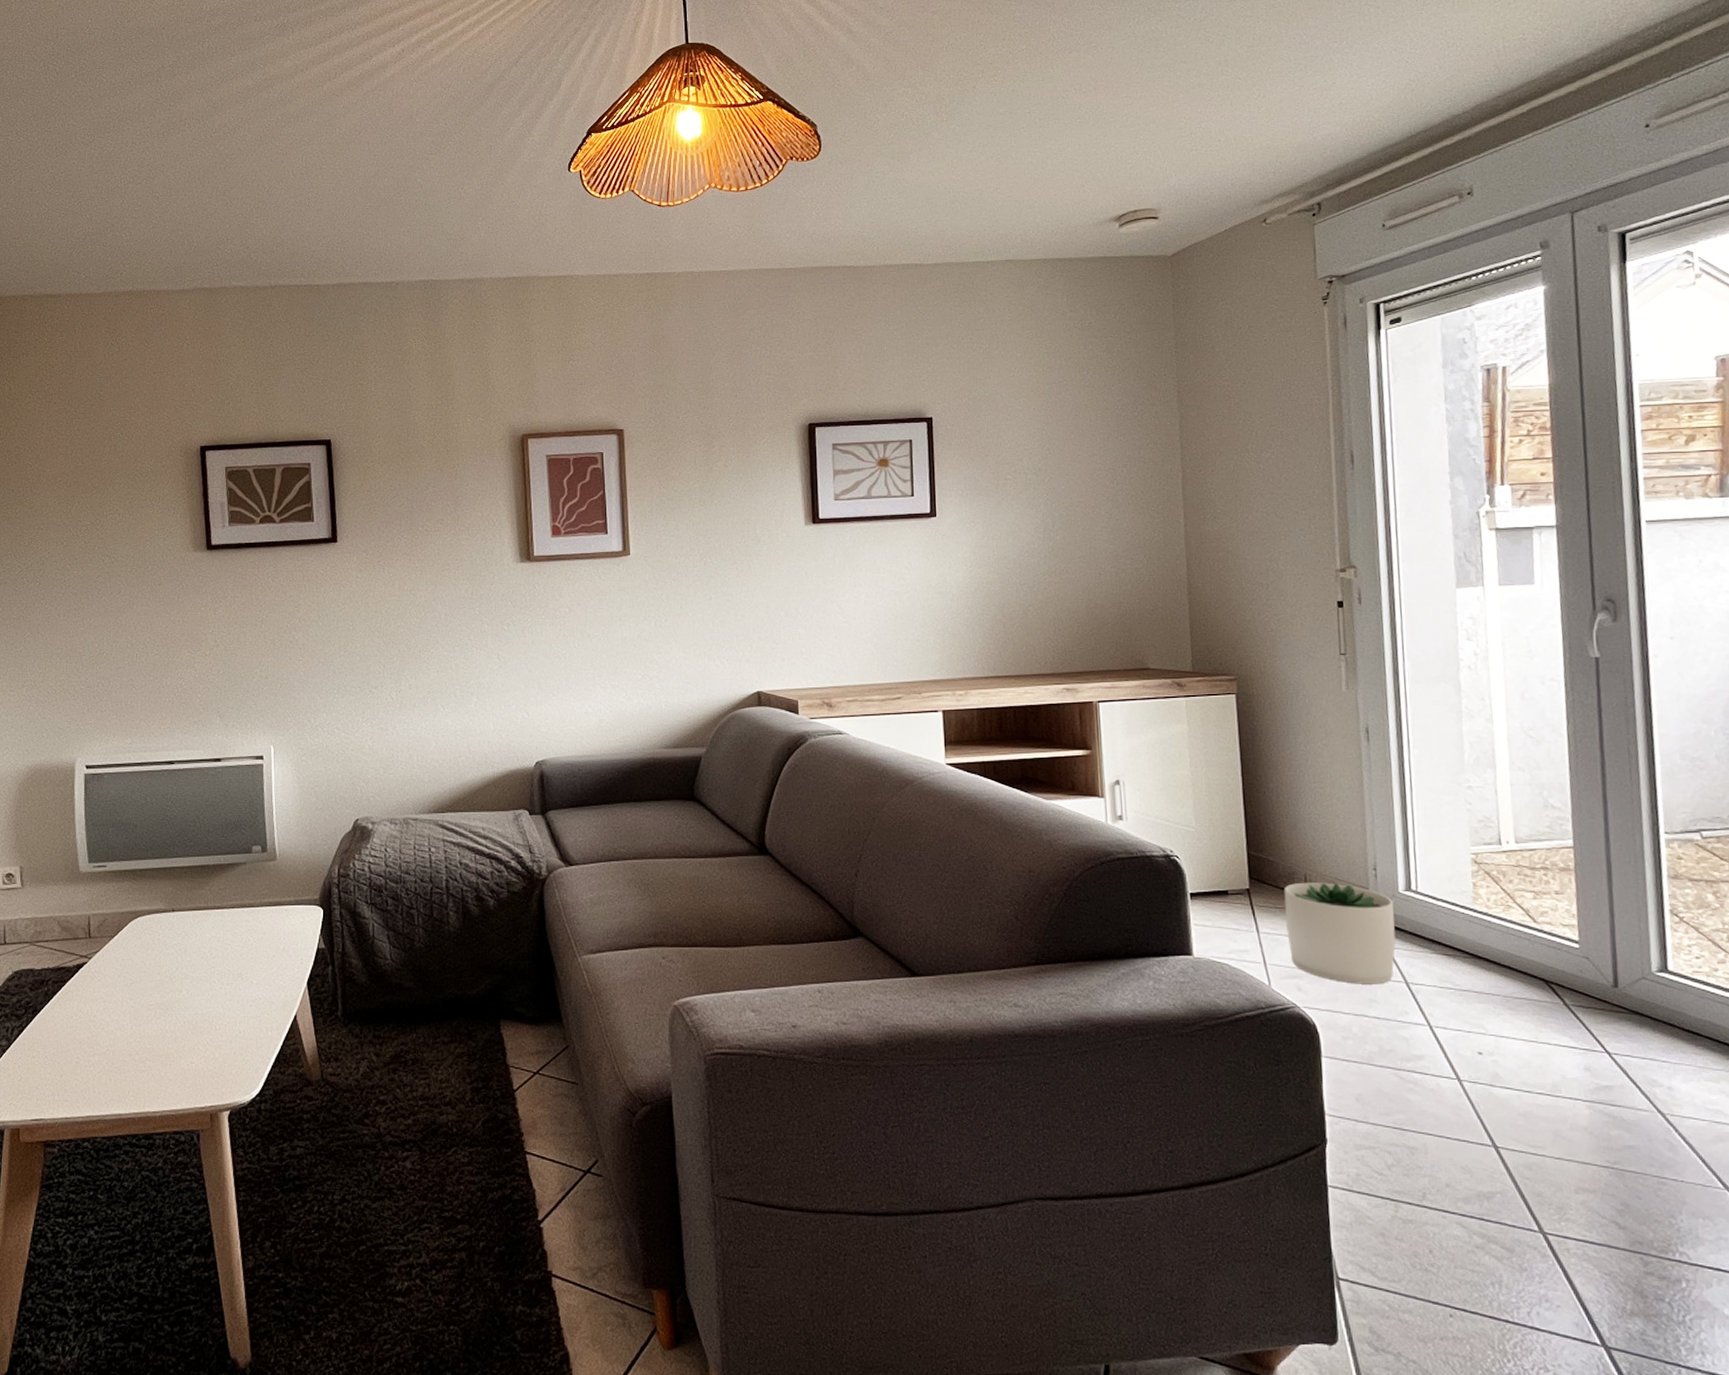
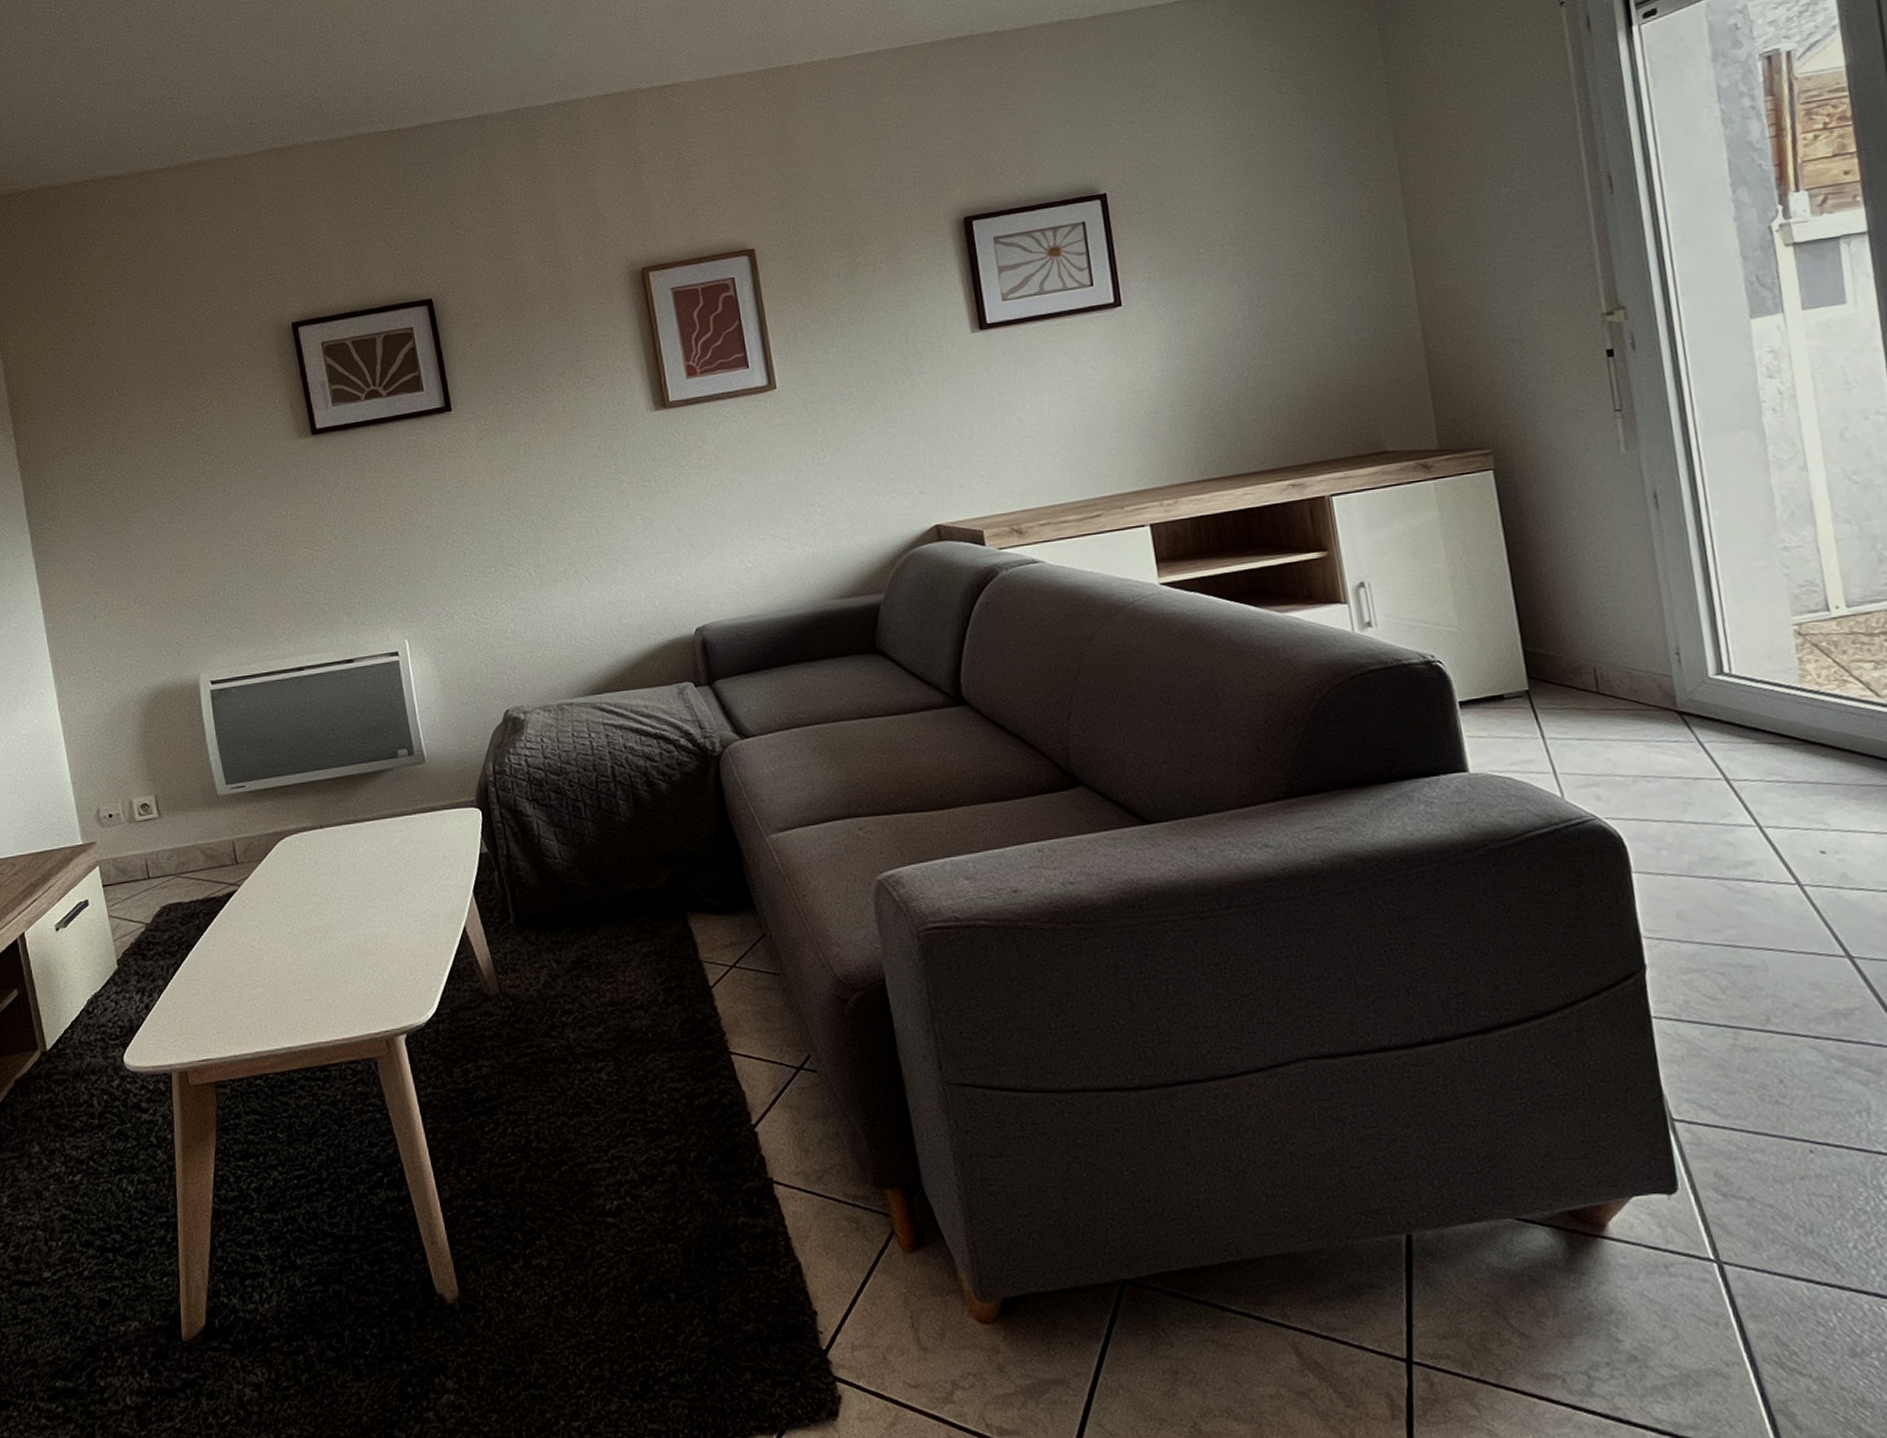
planter: present [1284,882,1396,985] -> none [1570,674,1711,787]

